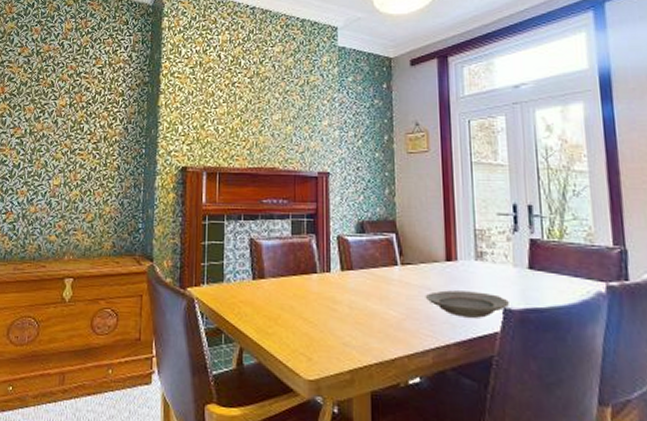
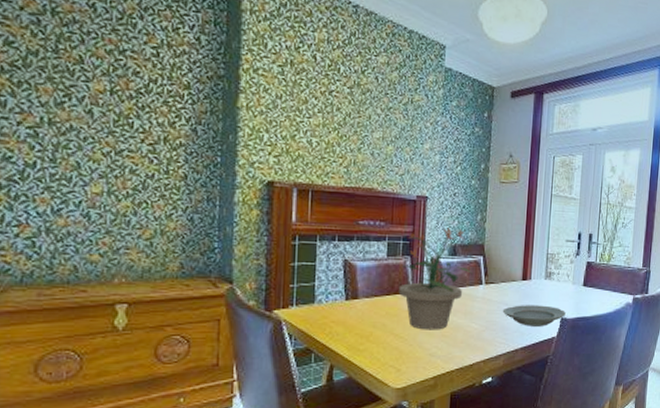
potted plant: none [305,203,385,316] -> present [398,228,472,330]

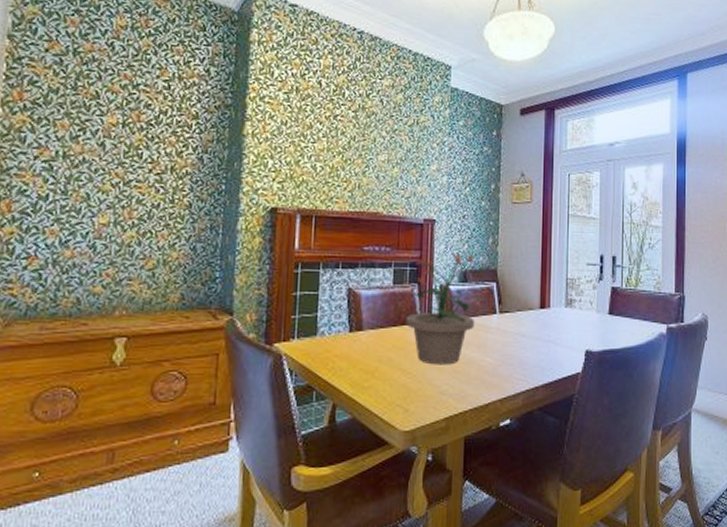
plate: present [502,305,566,326] -> none [519,336,590,360]

